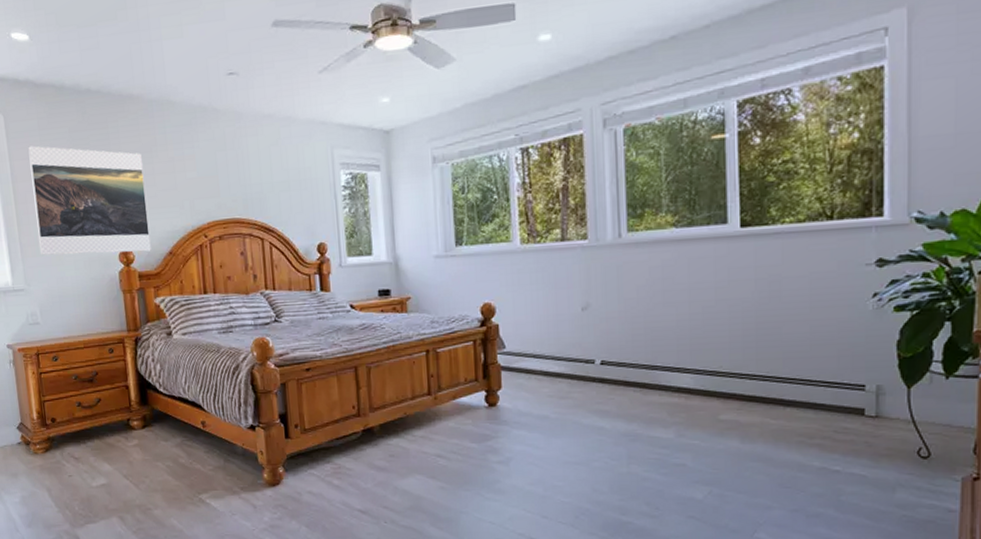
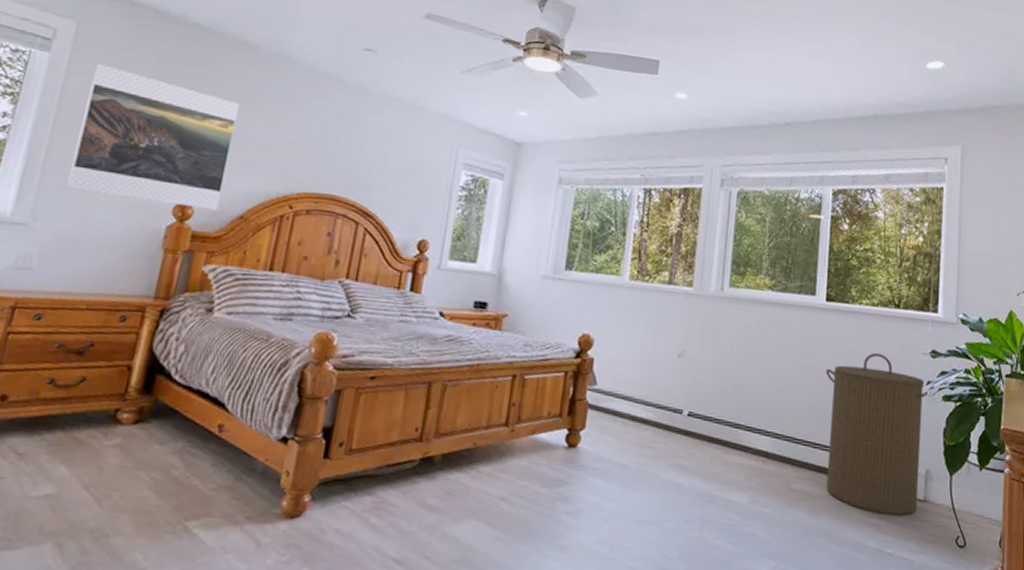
laundry hamper: none [746,272,878,434] -> present [825,352,930,516]

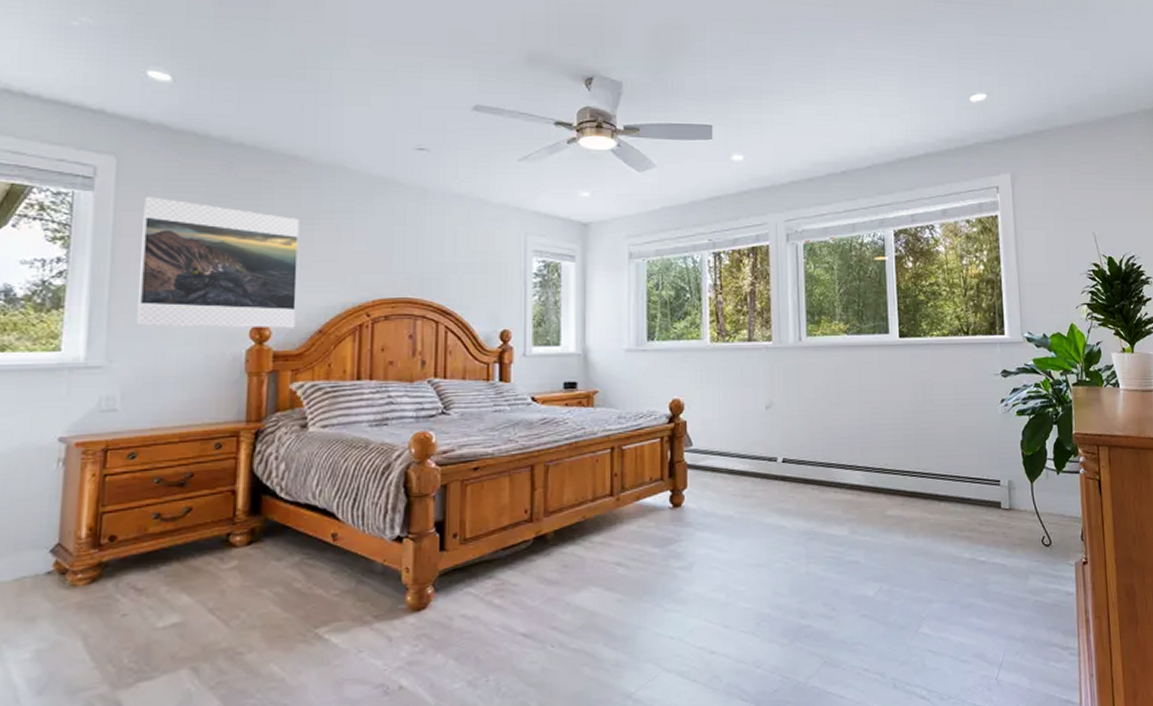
laundry hamper: present [825,352,930,516] -> none [906,379,1005,527]

